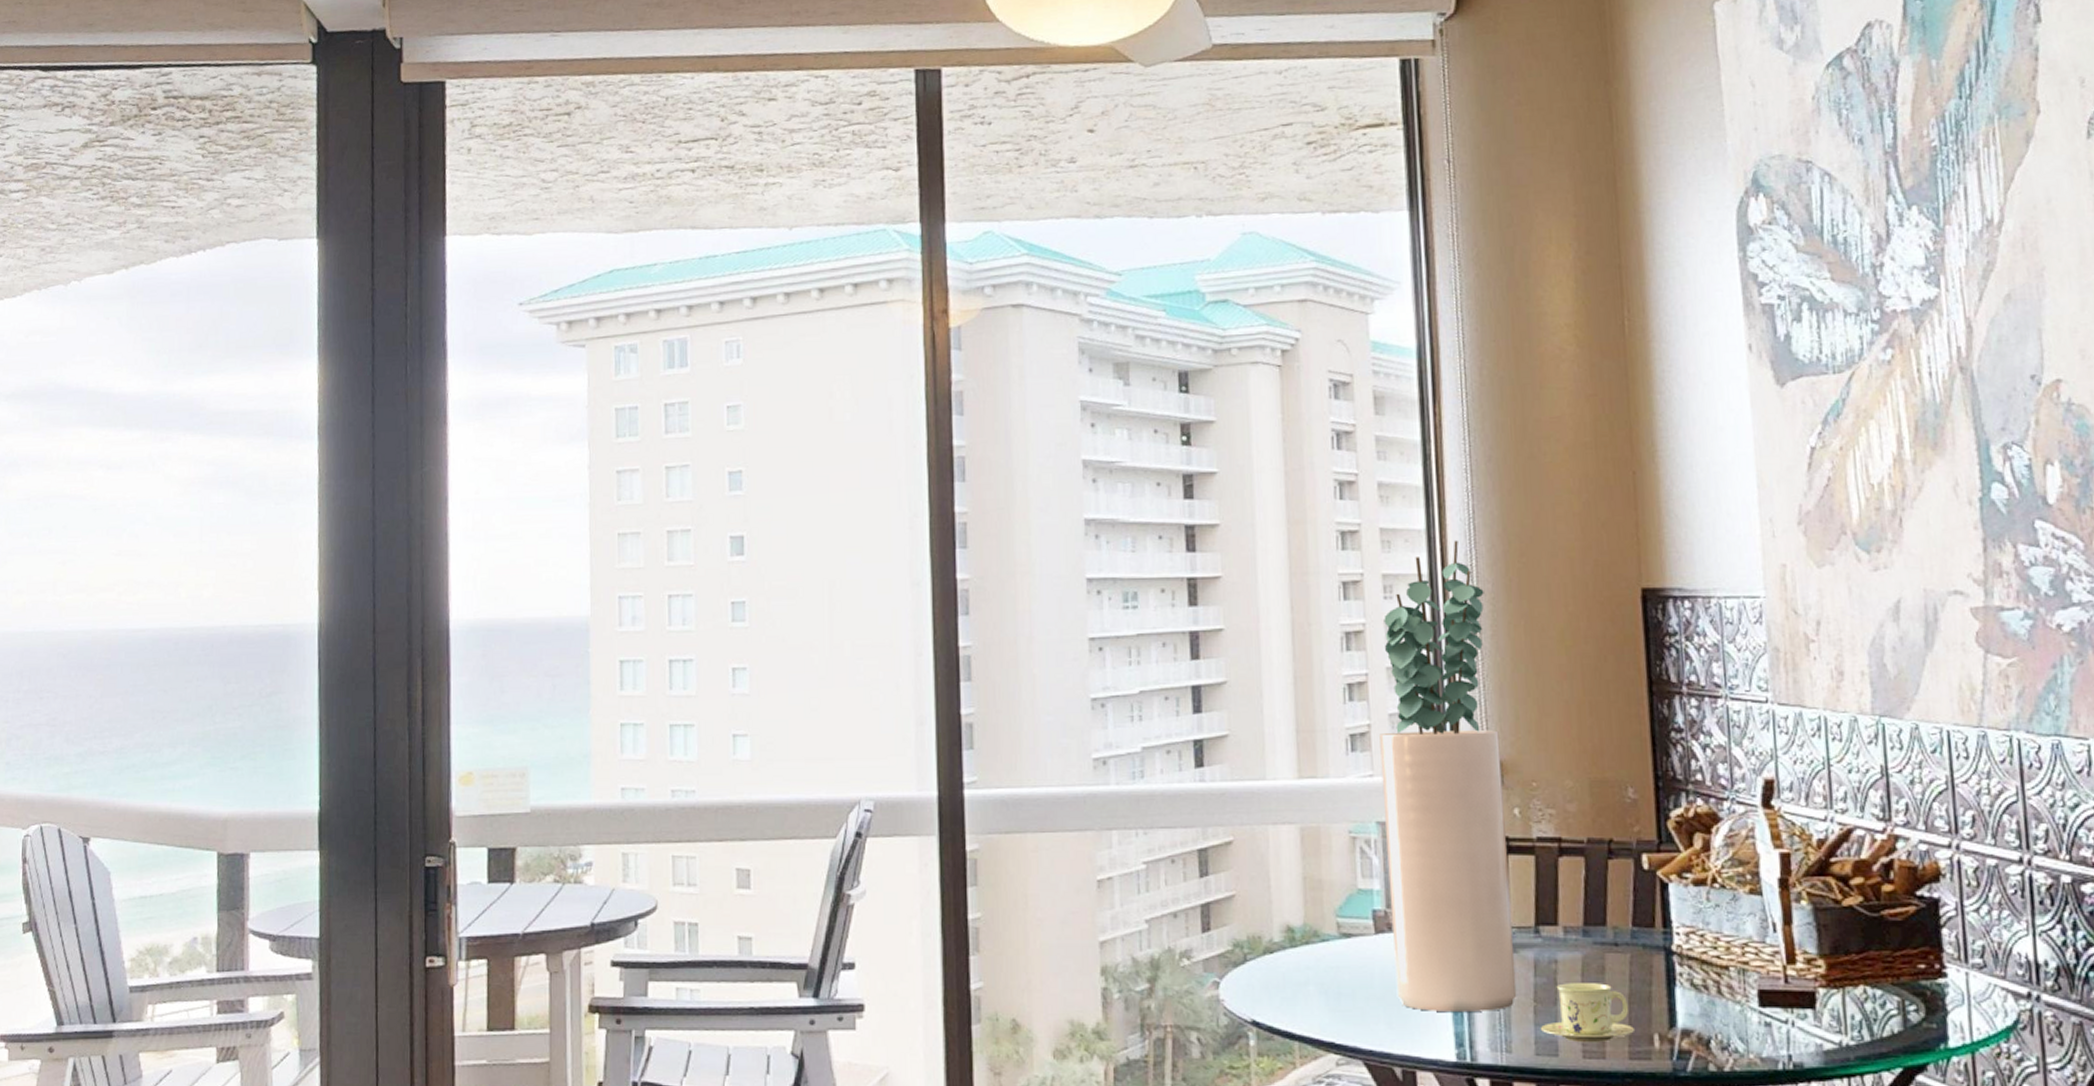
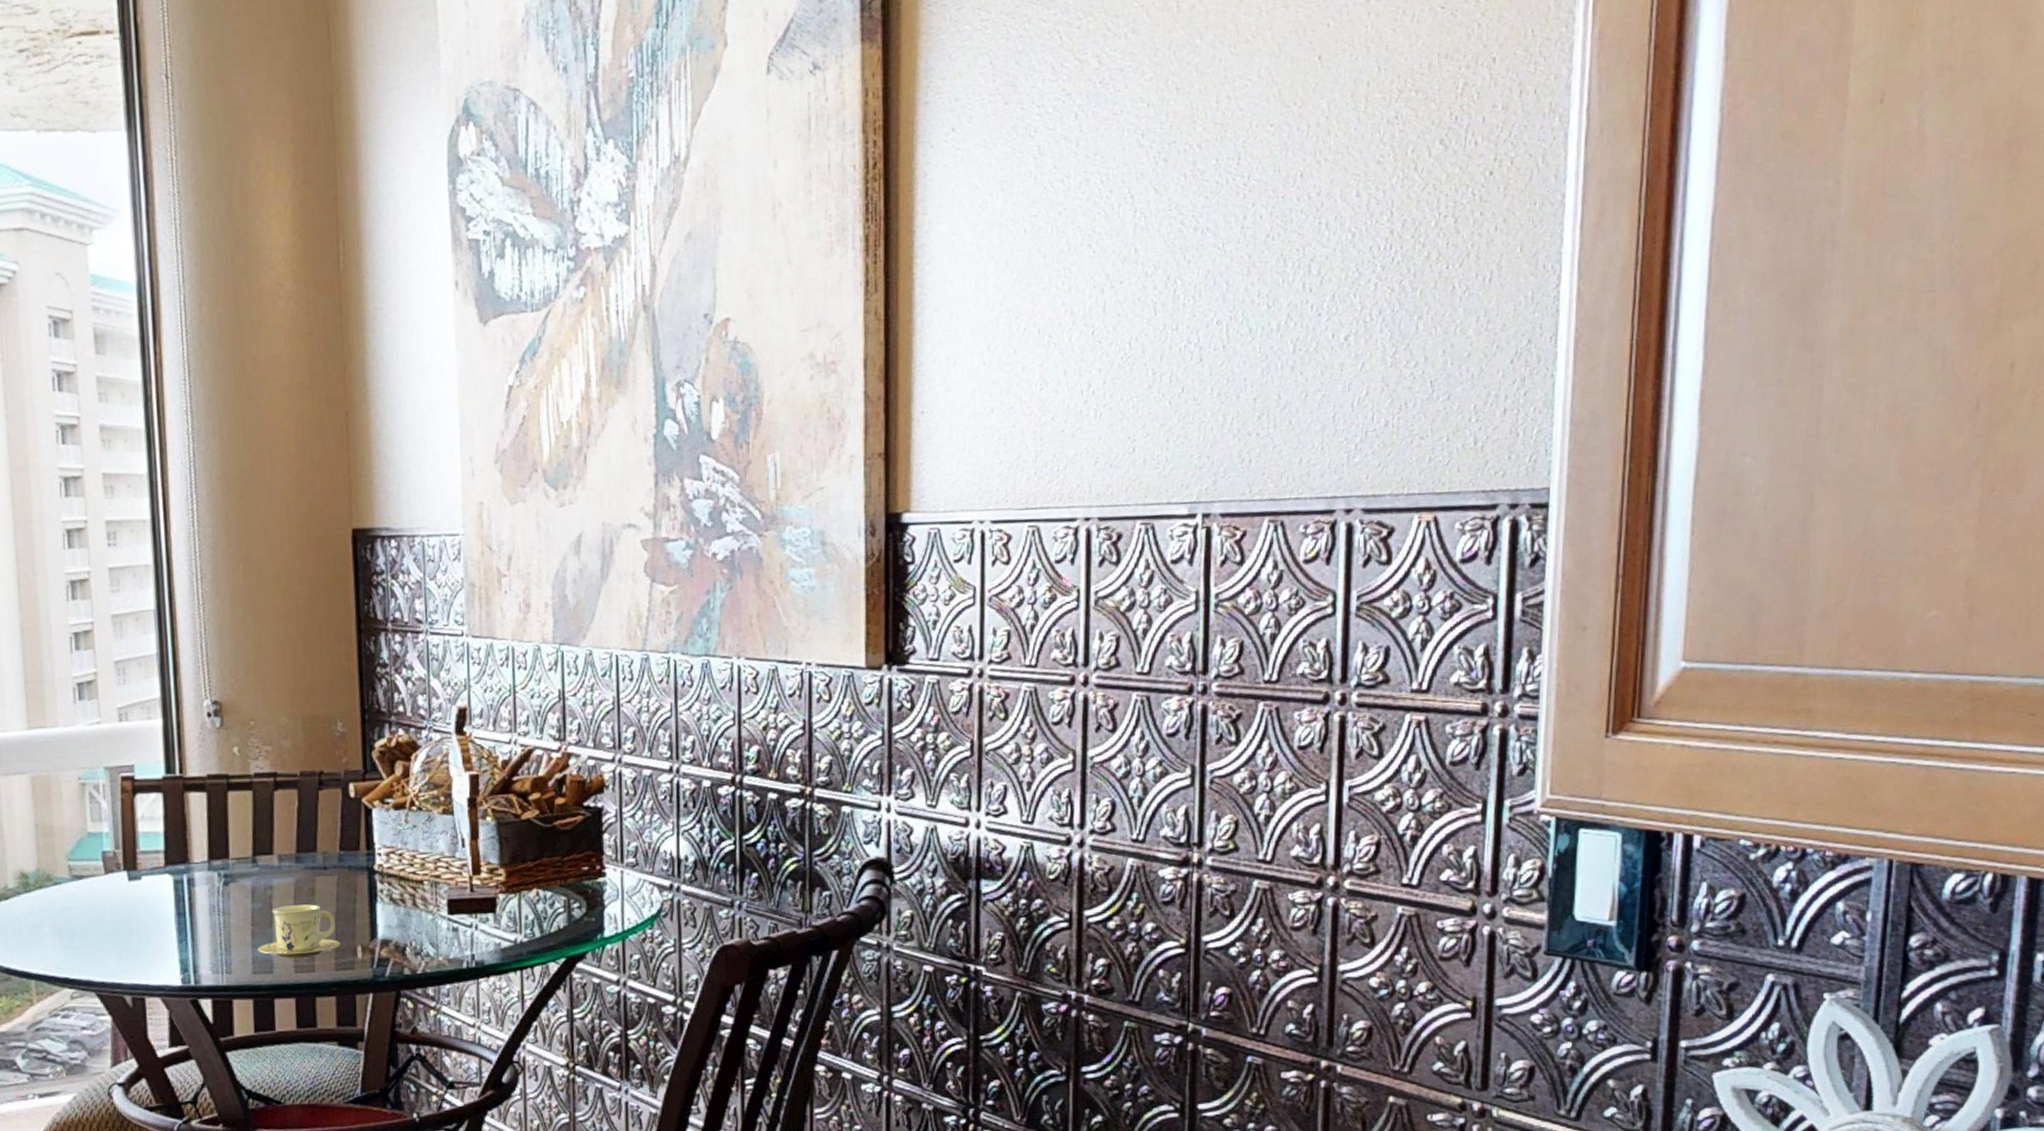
vase: present [1379,540,1517,1011] -> none [106,484,236,942]

